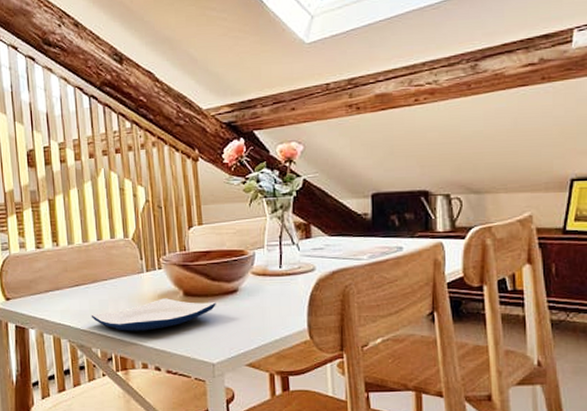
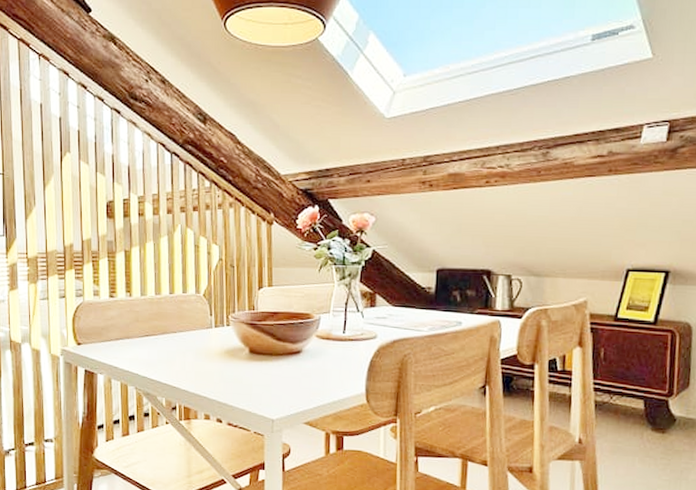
plate: present [91,298,216,331] -> none [158,354,280,384]

